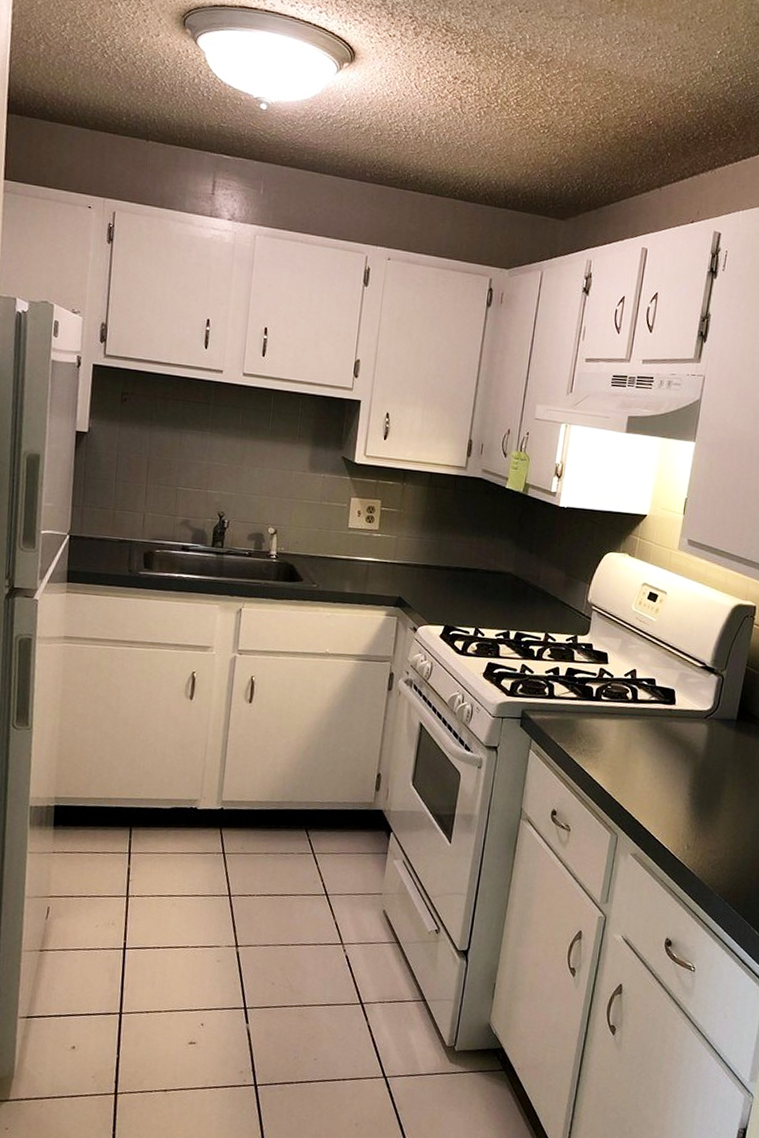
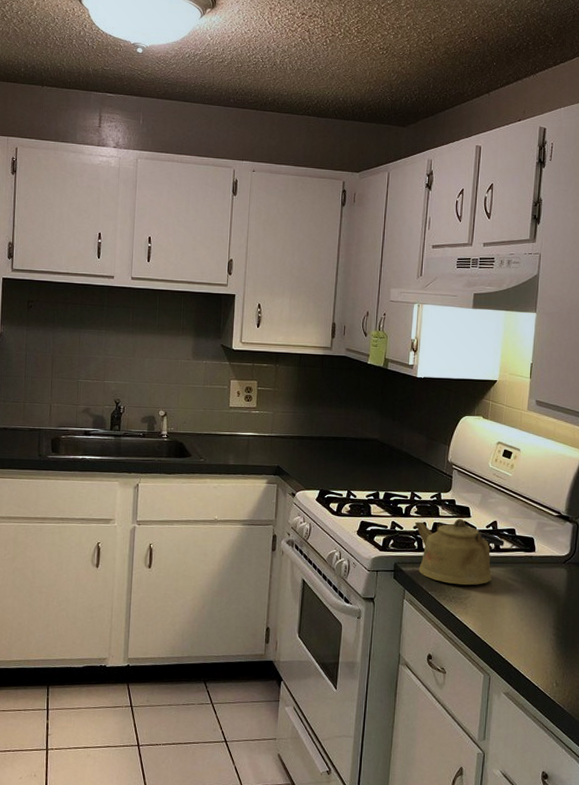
kettle: none [547,665,643,738] -> present [415,519,505,586]

